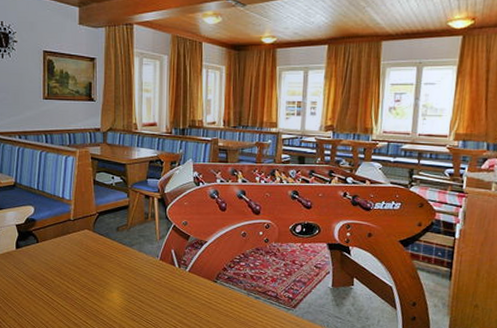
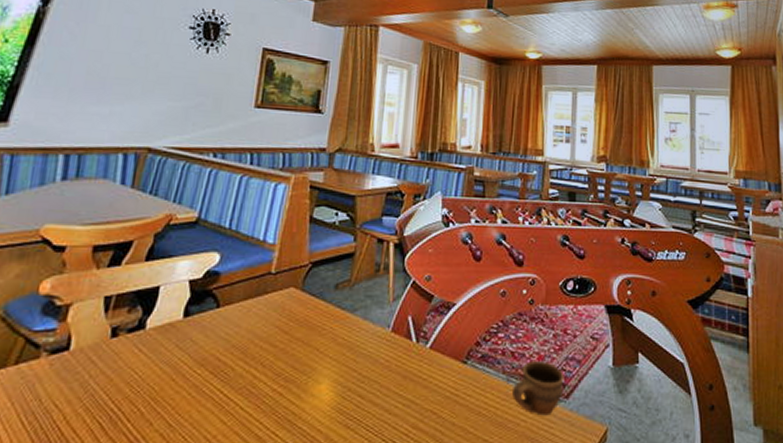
cup: none [251,282,293,319] -> present [511,361,564,416]

